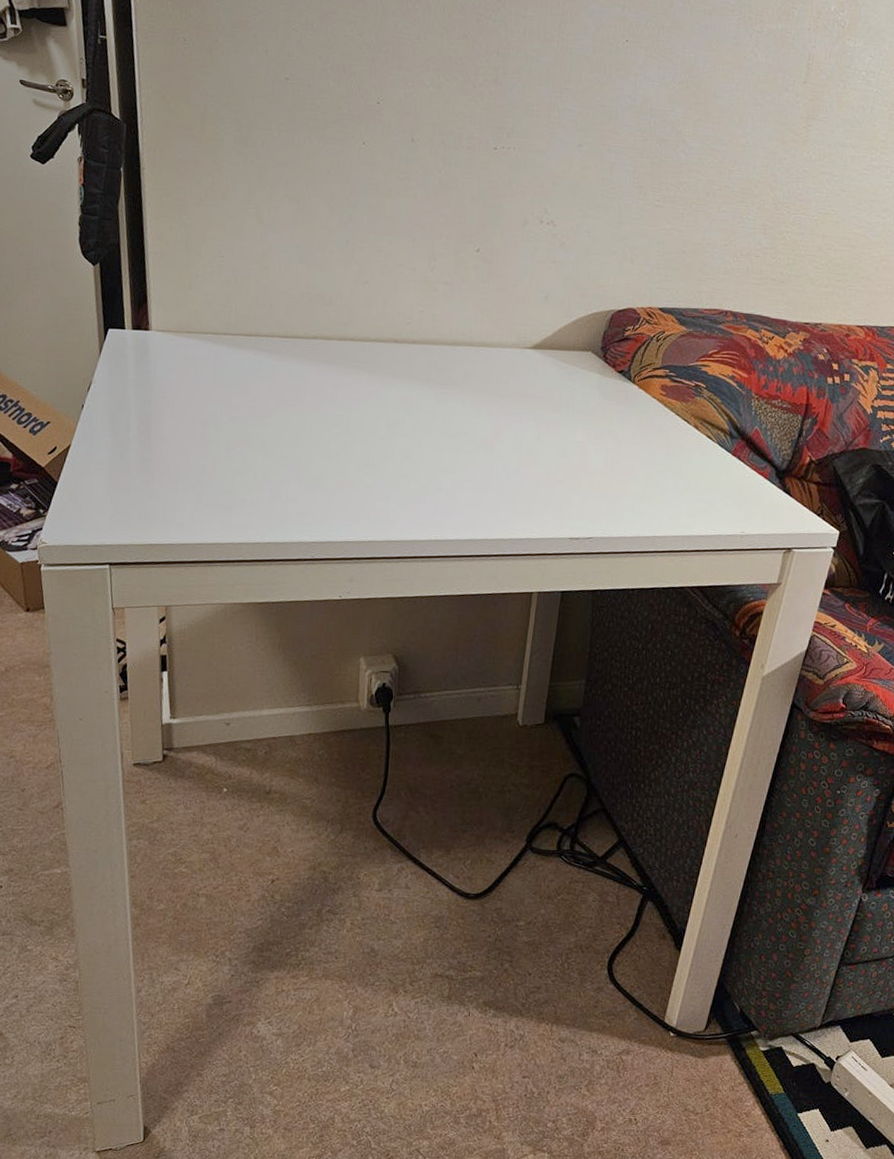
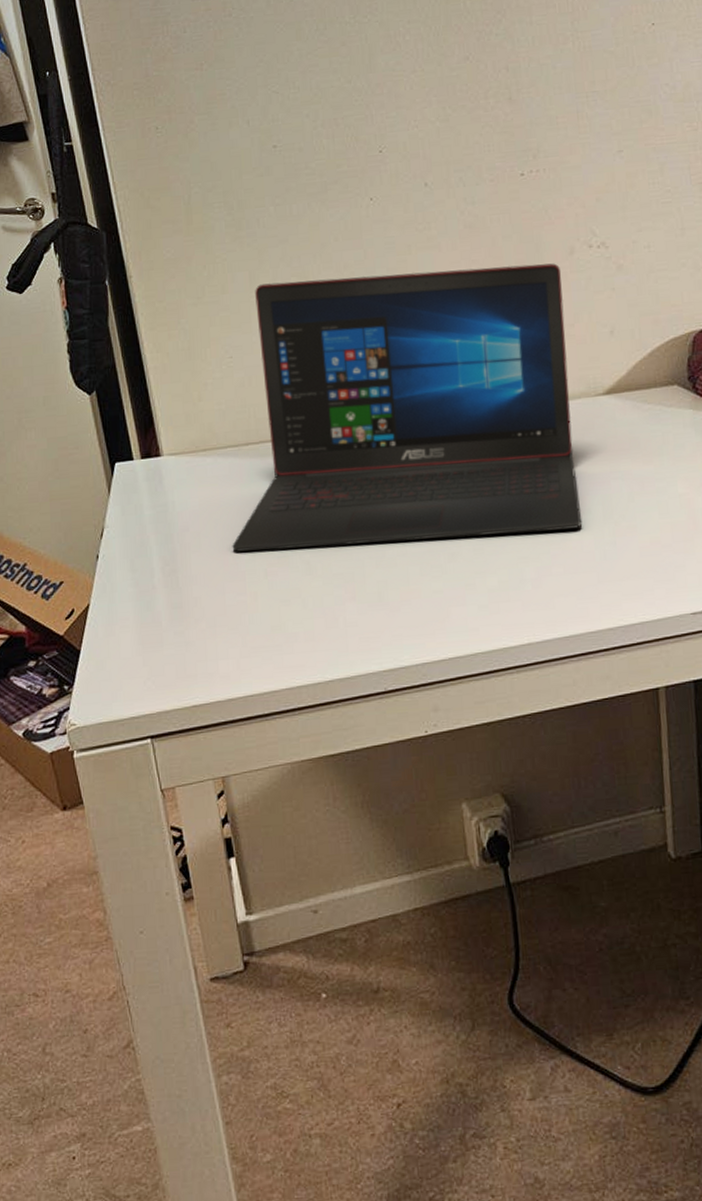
laptop: none [200,198,514,454] -> present [232,263,582,552]

